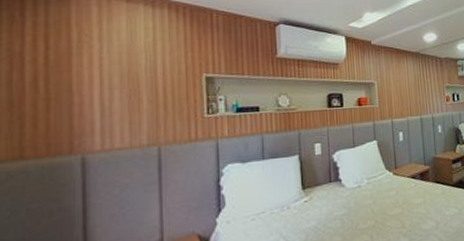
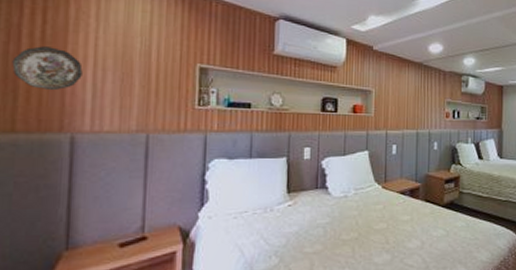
decorative plate: none [17,71,89,115] -> present [12,46,83,91]

